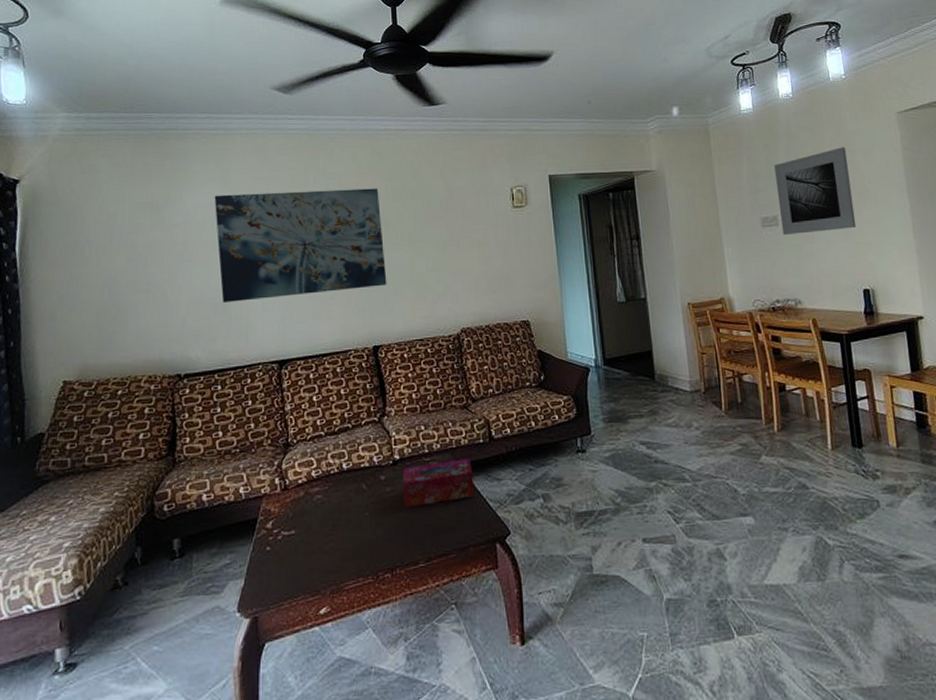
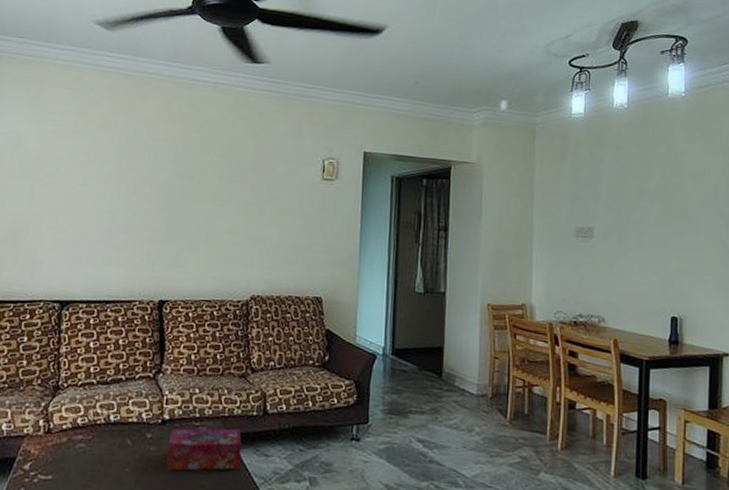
wall art: present [214,188,387,304] -> none [13,123,188,241]
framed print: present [774,147,857,235] -> none [596,166,675,252]

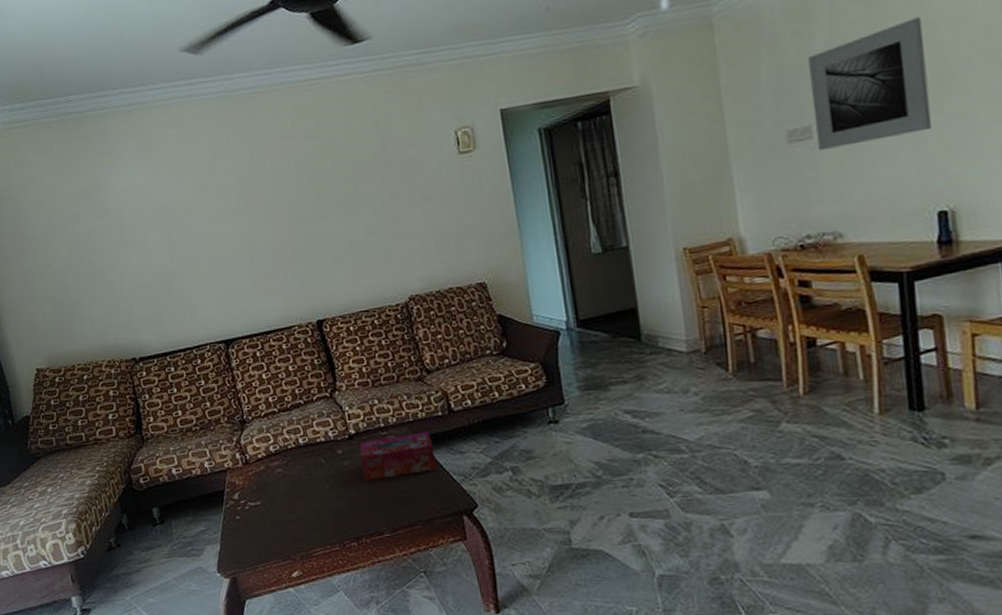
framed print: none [596,166,675,252] -> present [808,17,933,150]

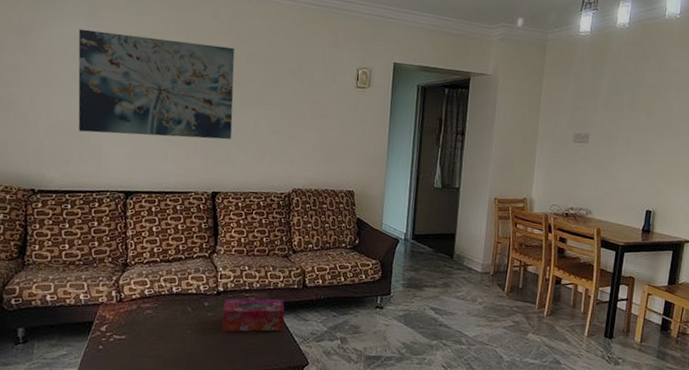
wall art: none [140,148,325,287] -> present [78,29,235,140]
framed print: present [808,17,933,150] -> none [589,81,664,156]

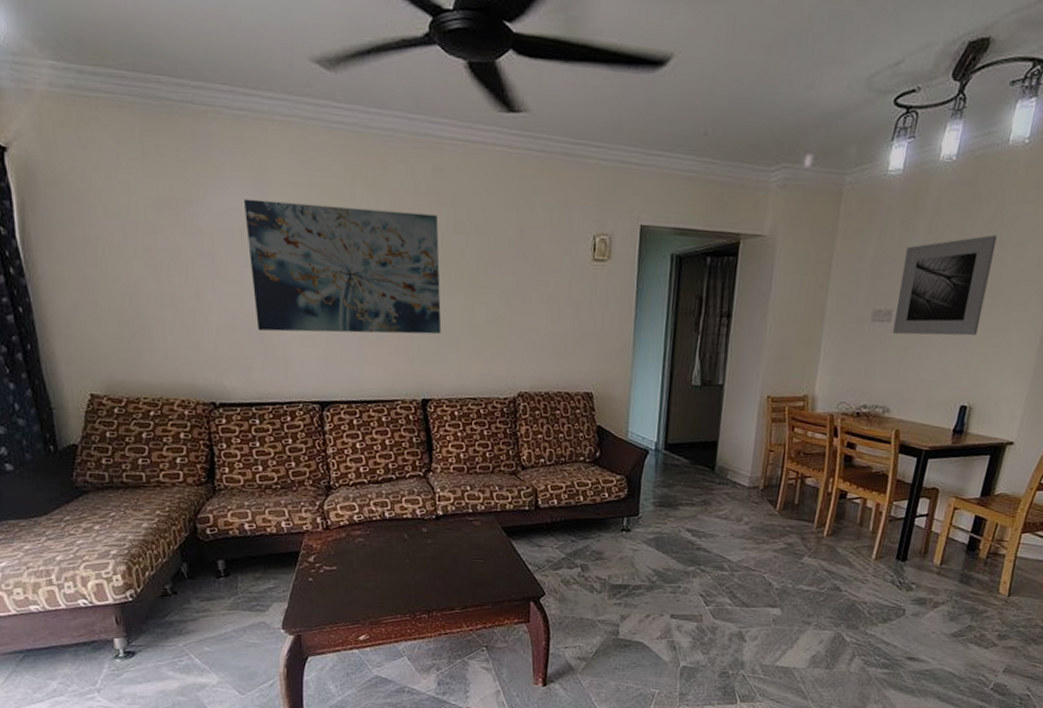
tissue box: present [221,298,285,332] -> none [443,522,516,561]
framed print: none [589,81,664,156] -> present [892,235,998,336]

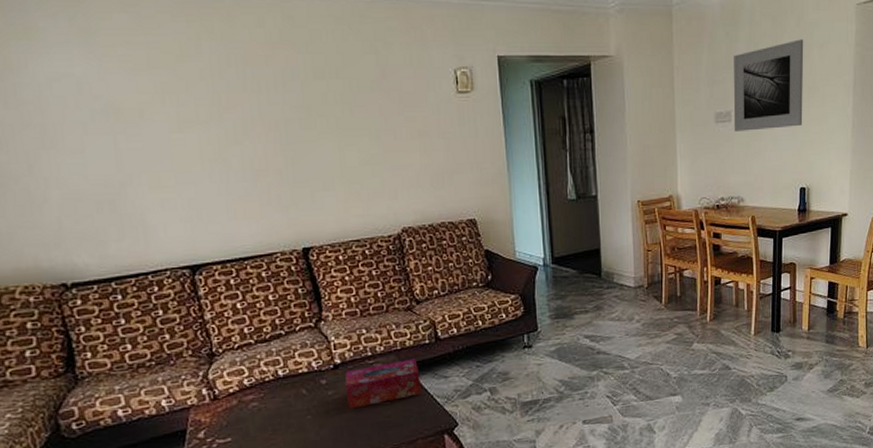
wall art: present [243,198,442,335] -> none [74,62,314,201]
tissue box: none [443,522,516,561] -> present [344,359,422,409]

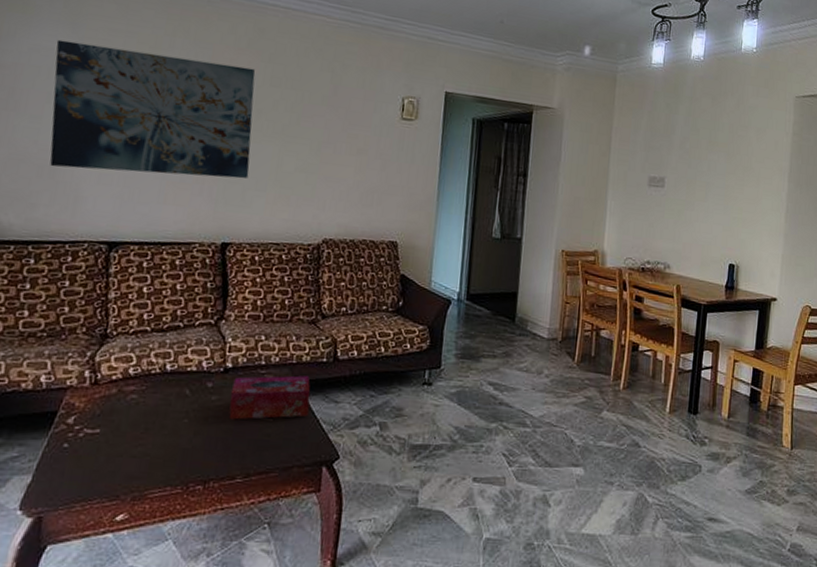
wall art: none [74,62,314,201] -> present [50,39,256,179]
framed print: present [733,39,804,131] -> none [666,120,742,203]

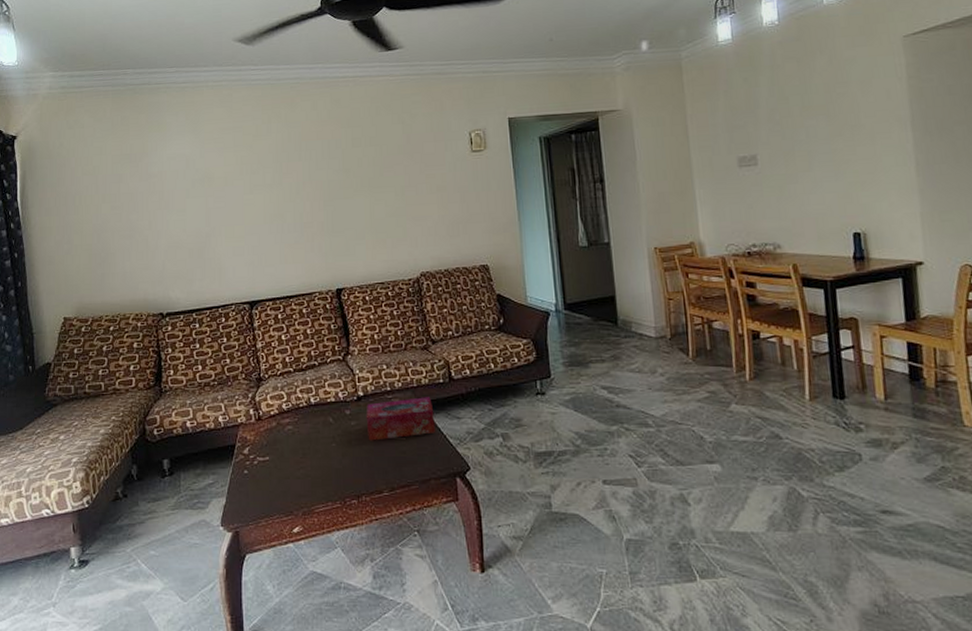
wall art: present [50,39,256,179] -> none [186,135,348,248]

